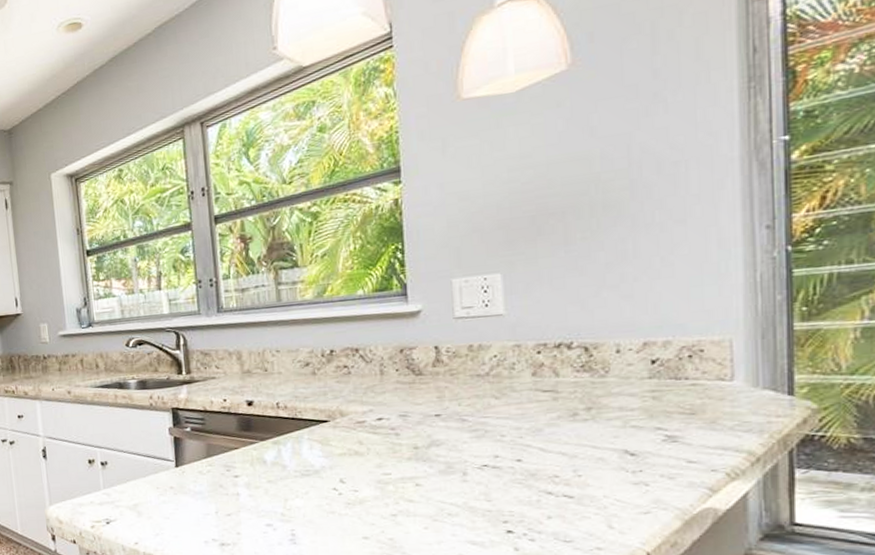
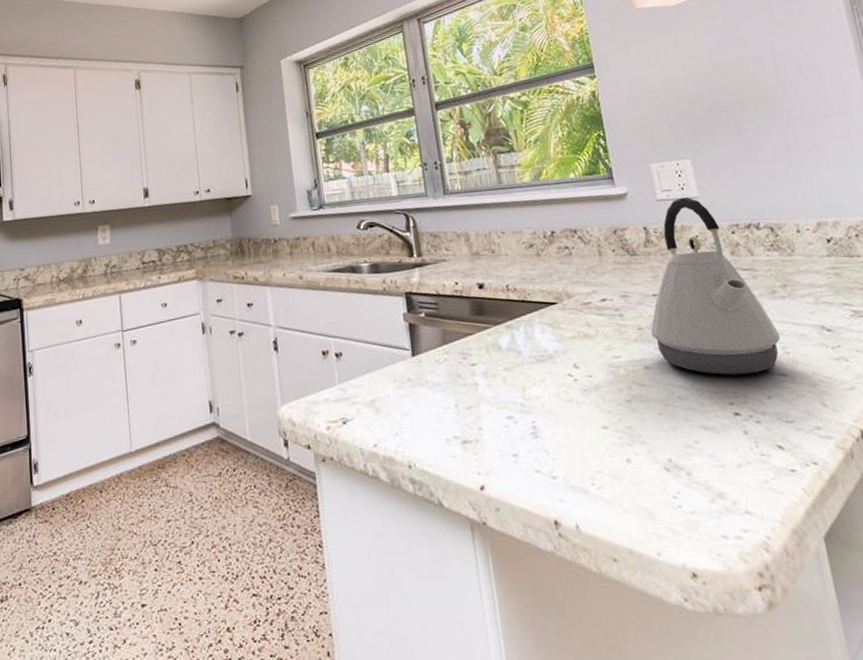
kettle: none [428,314,574,495] -> present [651,197,781,376]

